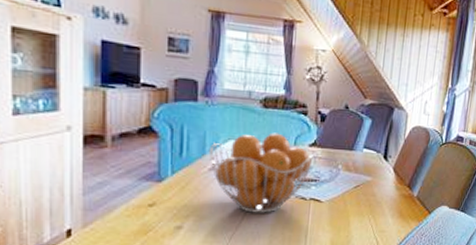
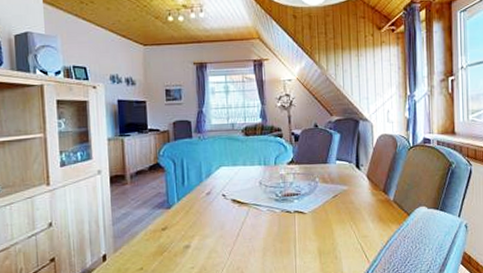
fruit basket: present [210,132,315,213] -> none [206,156,293,229]

